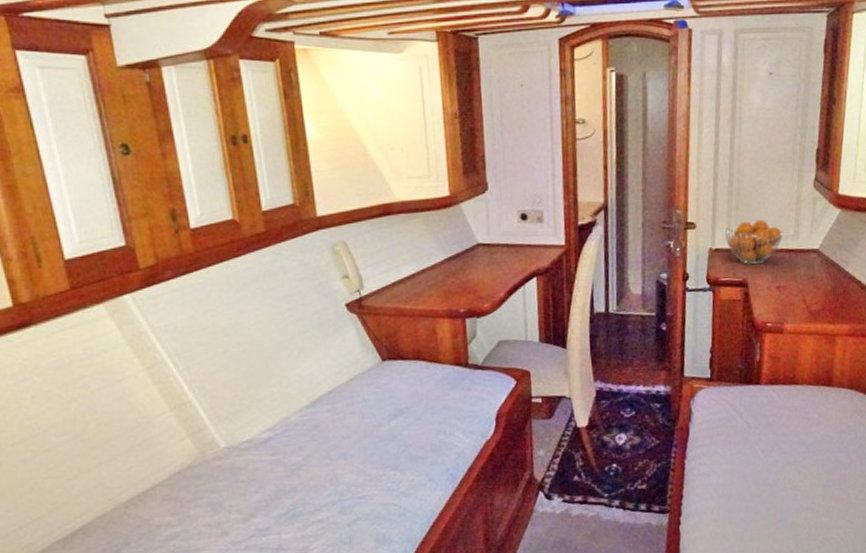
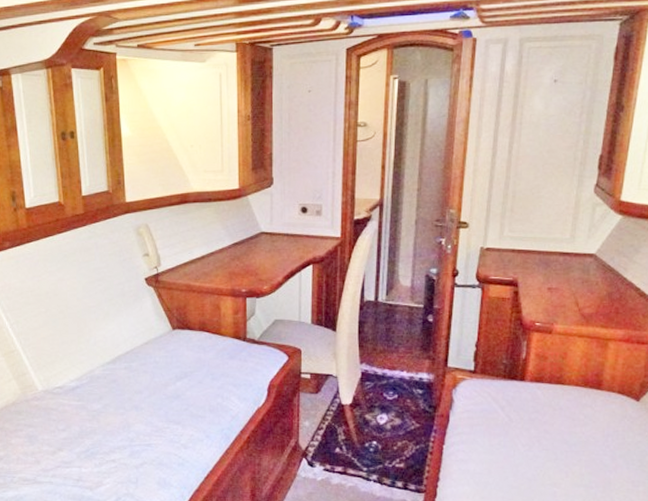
fruit basket: present [724,219,784,265] -> none [497,222,559,266]

